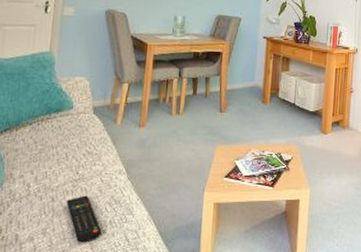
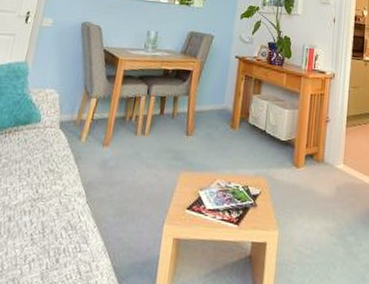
remote control: present [67,195,102,243] -> none [22,217,55,272]

